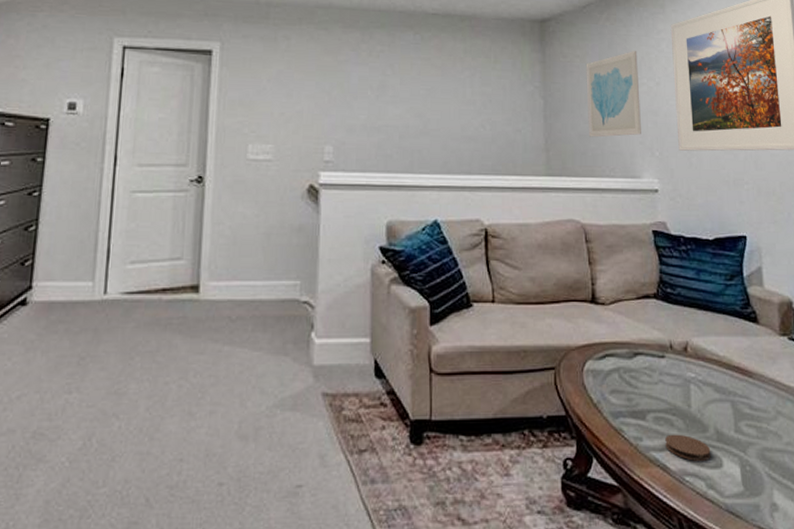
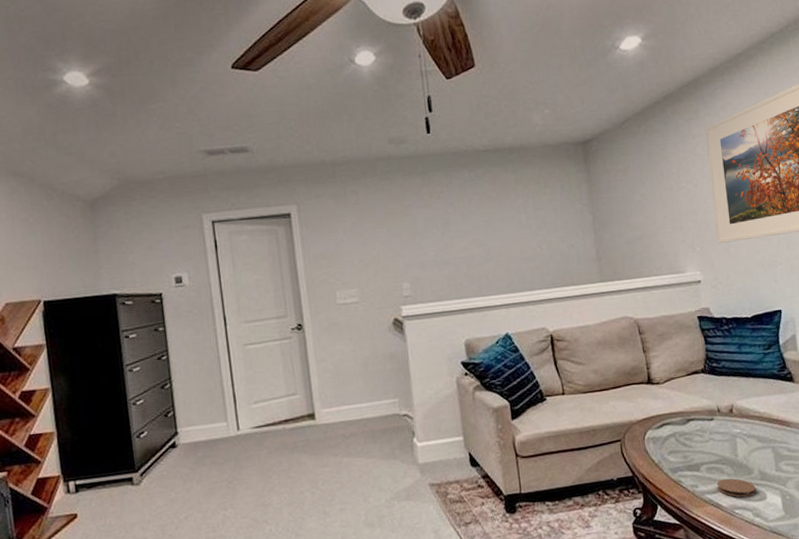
wall art: present [586,50,641,138] -> none [628,157,683,243]

